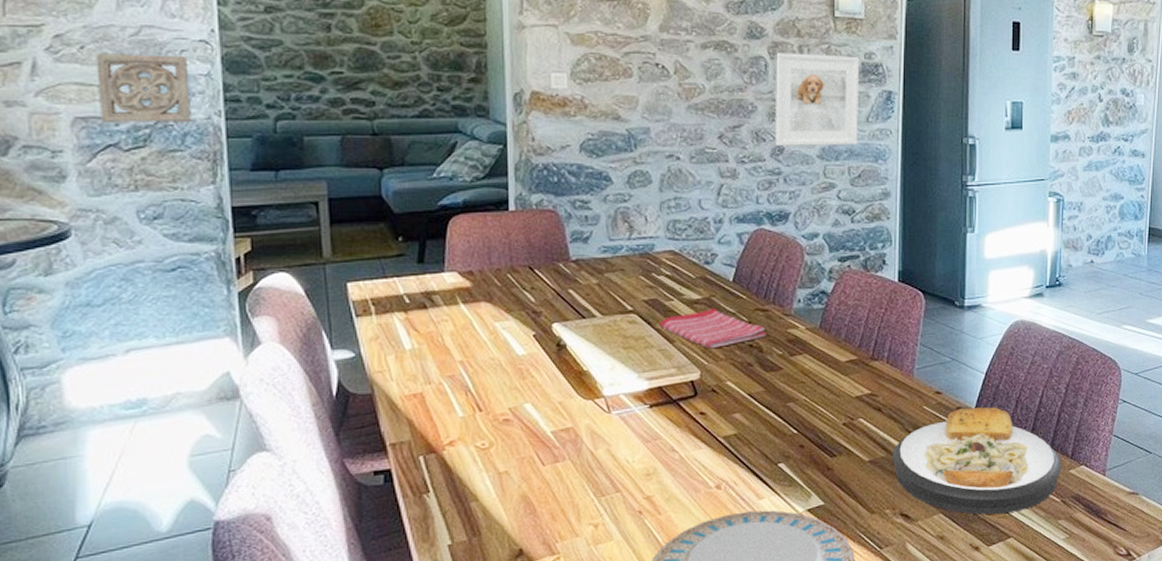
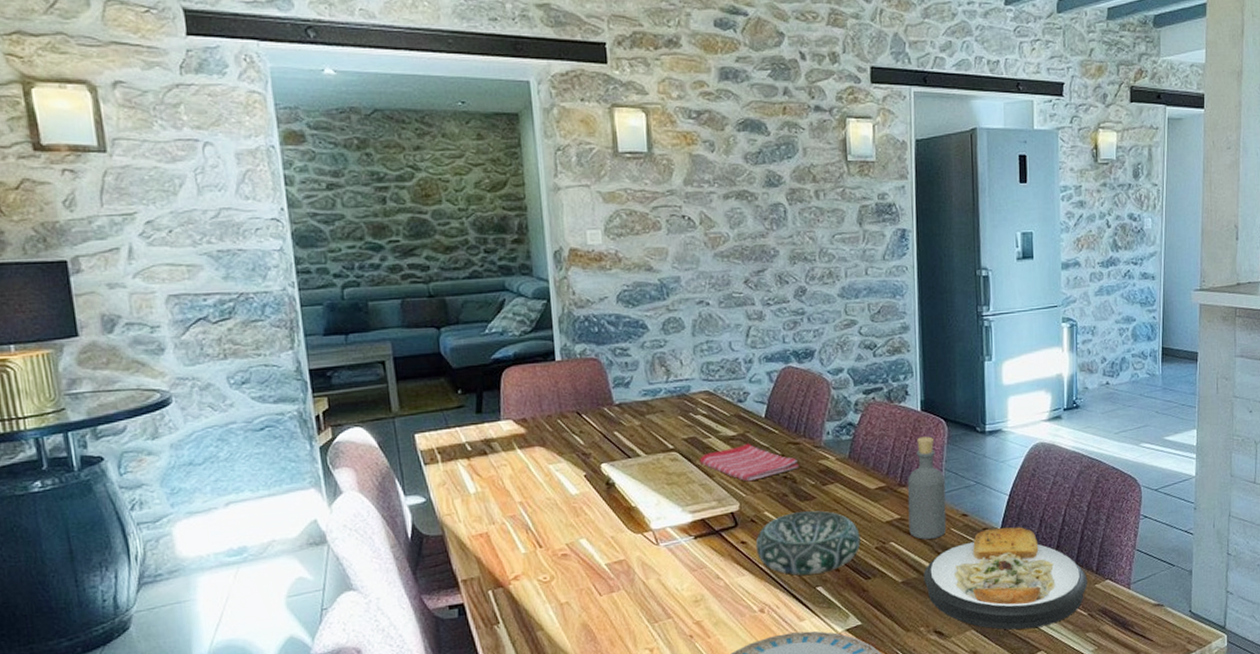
wall ornament: present [96,53,191,123] -> none [182,234,269,298]
decorative bowl: none [715,382,827,450] -> present [755,510,861,576]
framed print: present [775,52,860,146] -> none [794,197,876,287]
bottle: none [879,309,919,417] -> present [907,436,947,539]

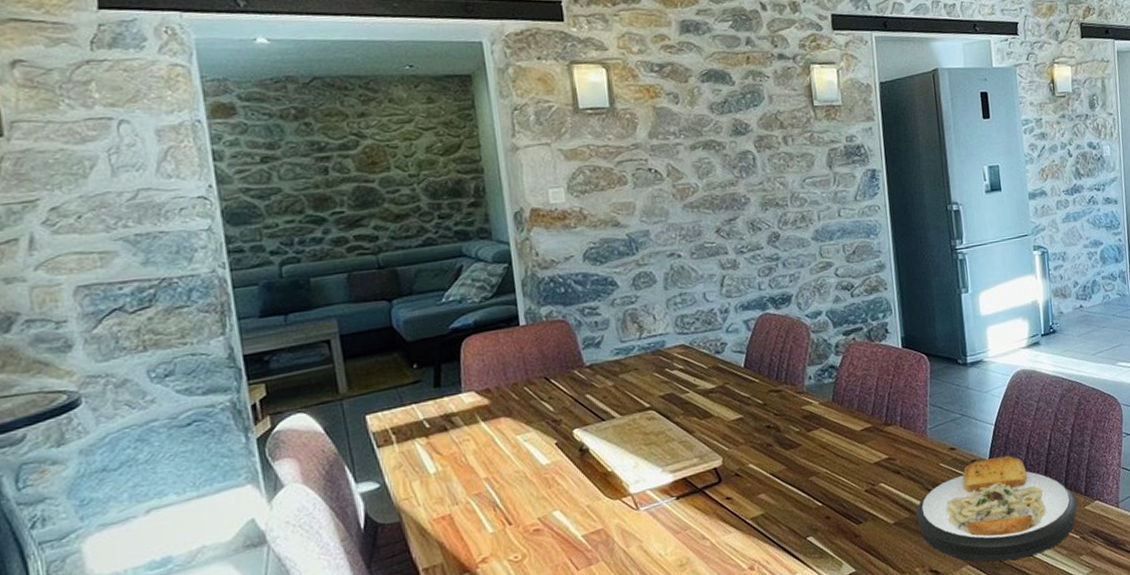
dish towel: present [699,443,799,482] -> none [678,394,782,435]
decorative bowl: present [755,510,861,576] -> none [741,457,850,528]
bottle: present [907,436,947,539] -> none [893,372,935,478]

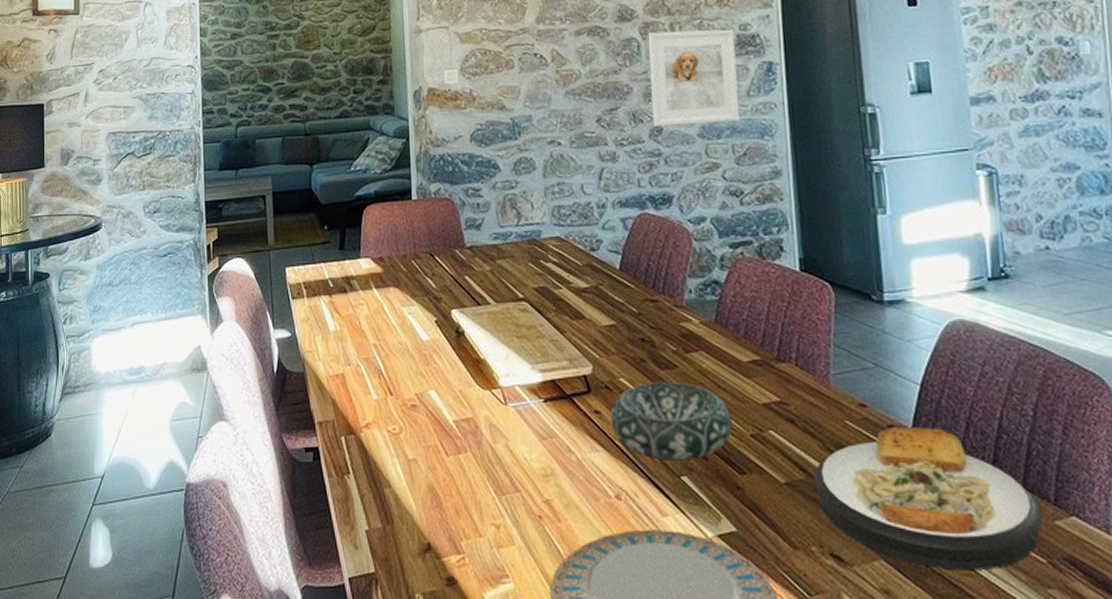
decorative bowl: none [741,457,850,528] -> present [610,382,732,460]
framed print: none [762,140,849,233] -> present [647,28,740,126]

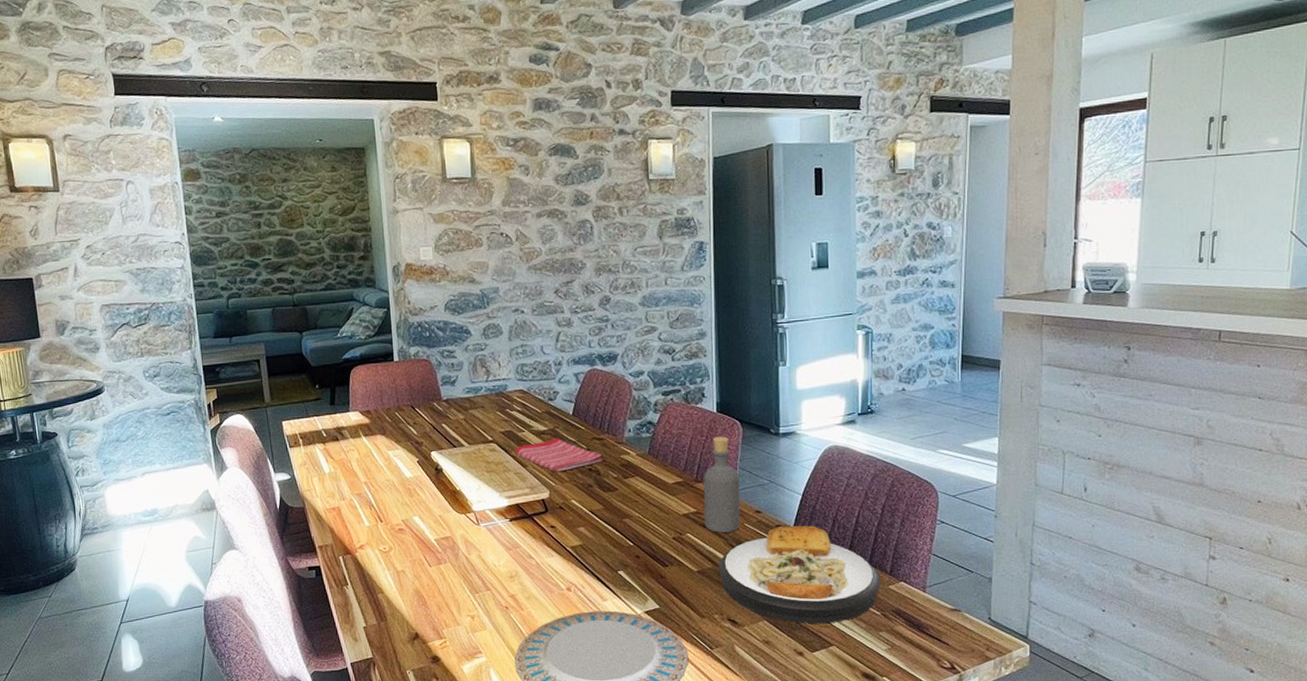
dish towel: none [550,297,658,341] -> present [514,437,603,472]
decorative bowl: present [610,382,732,460] -> none [563,501,659,559]
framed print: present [647,28,740,126] -> none [599,212,675,296]
bottle: none [787,302,840,431] -> present [703,436,741,533]

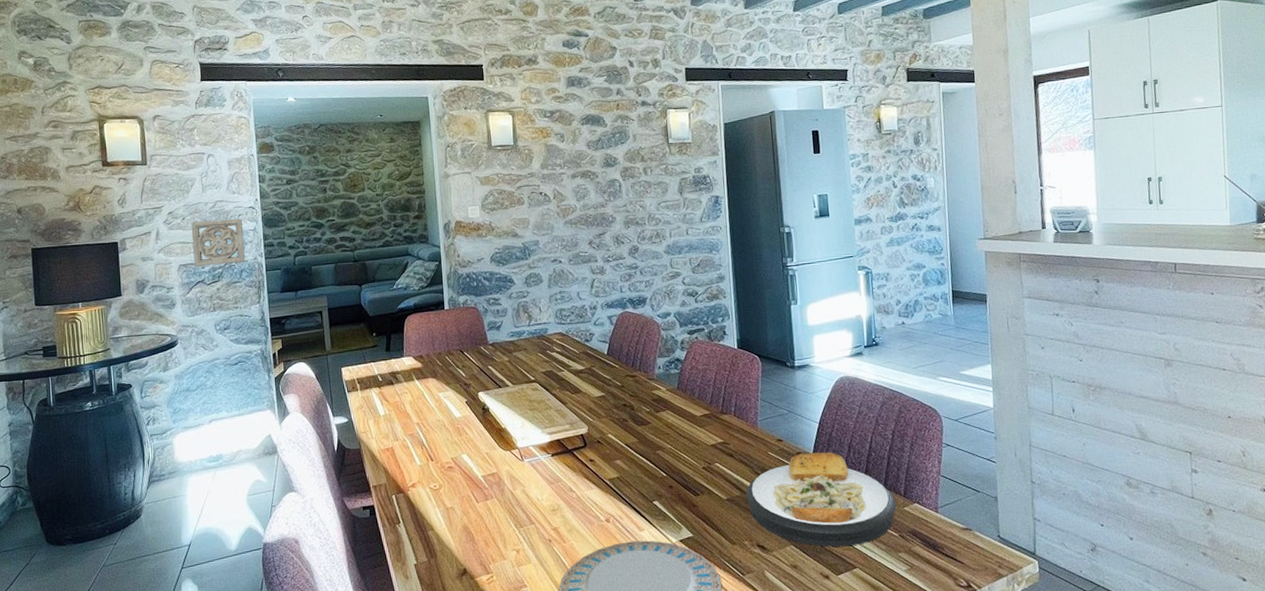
wall ornament: none [112,255,173,307] -> present [191,219,245,267]
dish towel: present [514,437,603,472] -> none [555,375,636,409]
bottle: present [703,436,741,533] -> none [728,370,764,461]

